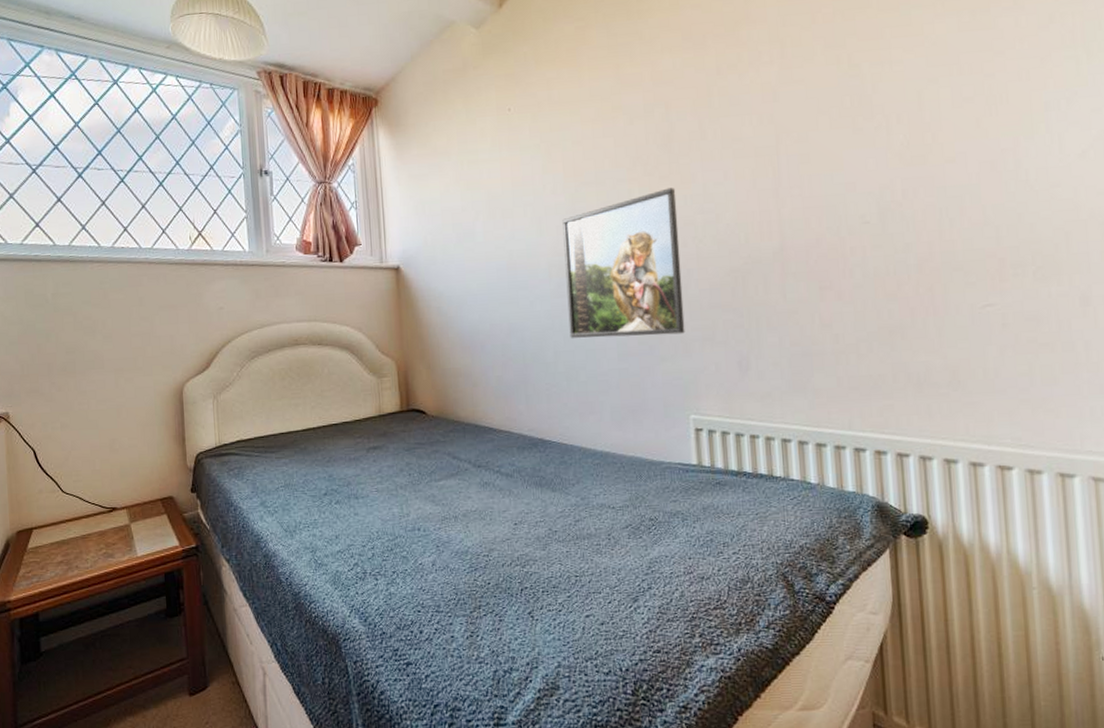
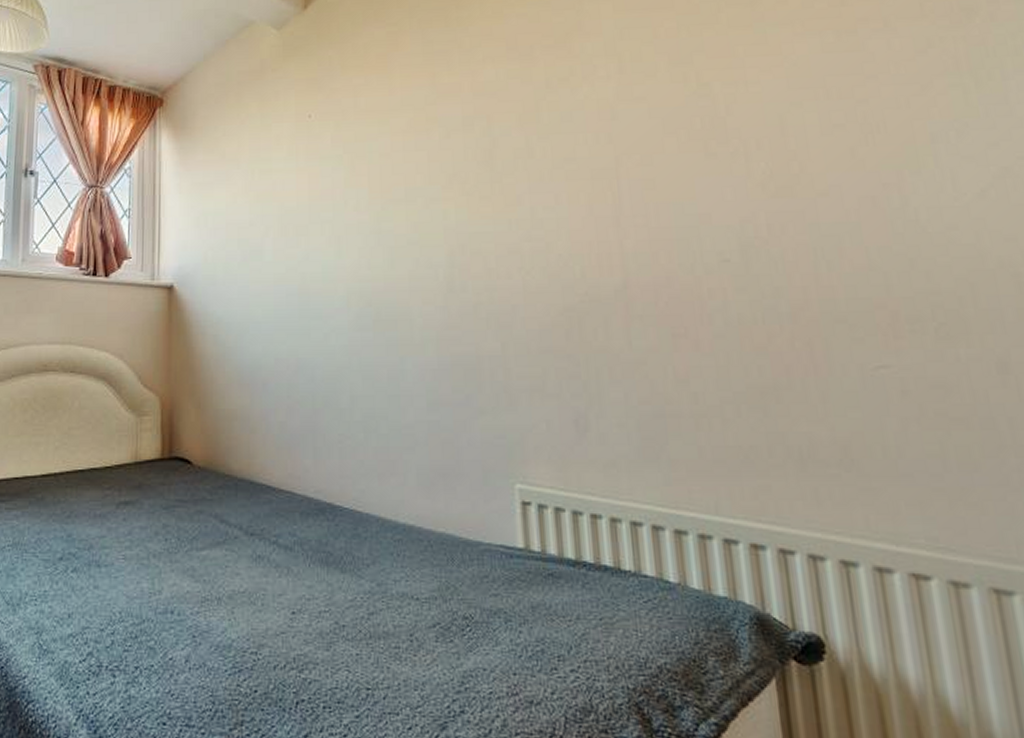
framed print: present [562,188,685,338] -> none [365,210,509,382]

